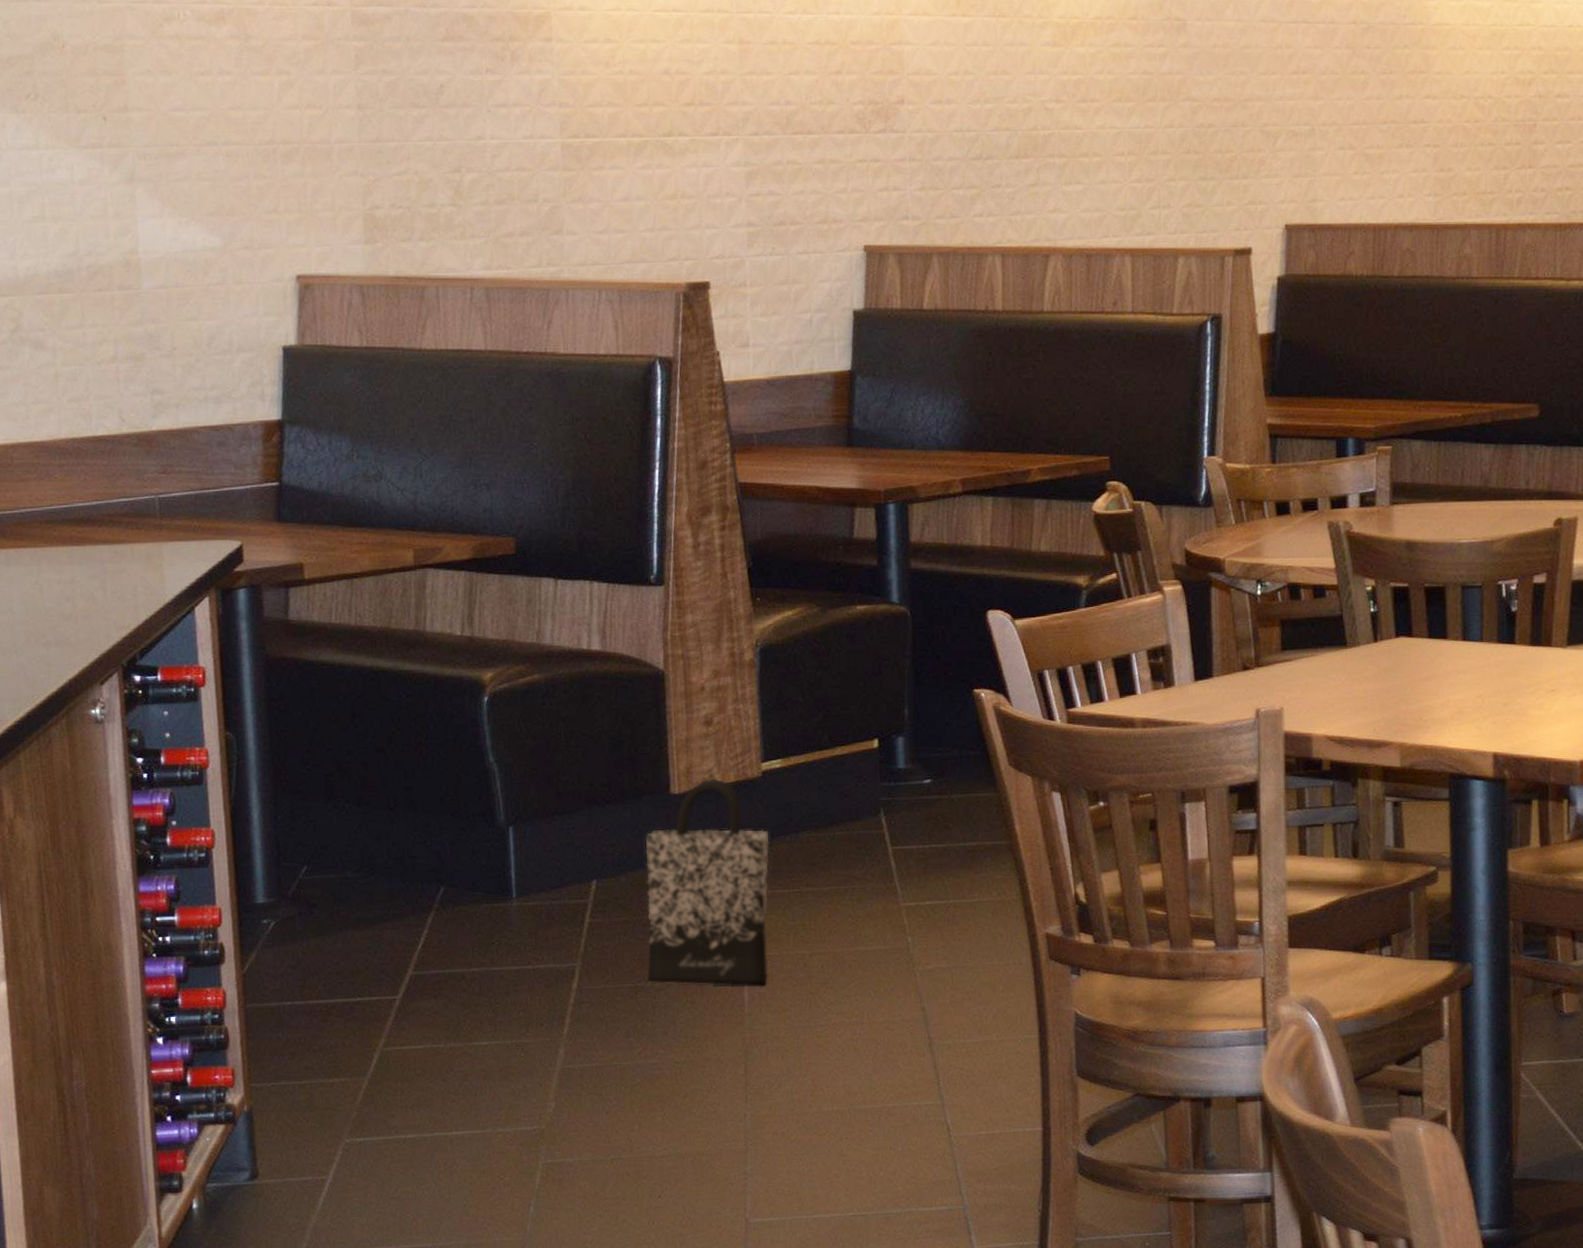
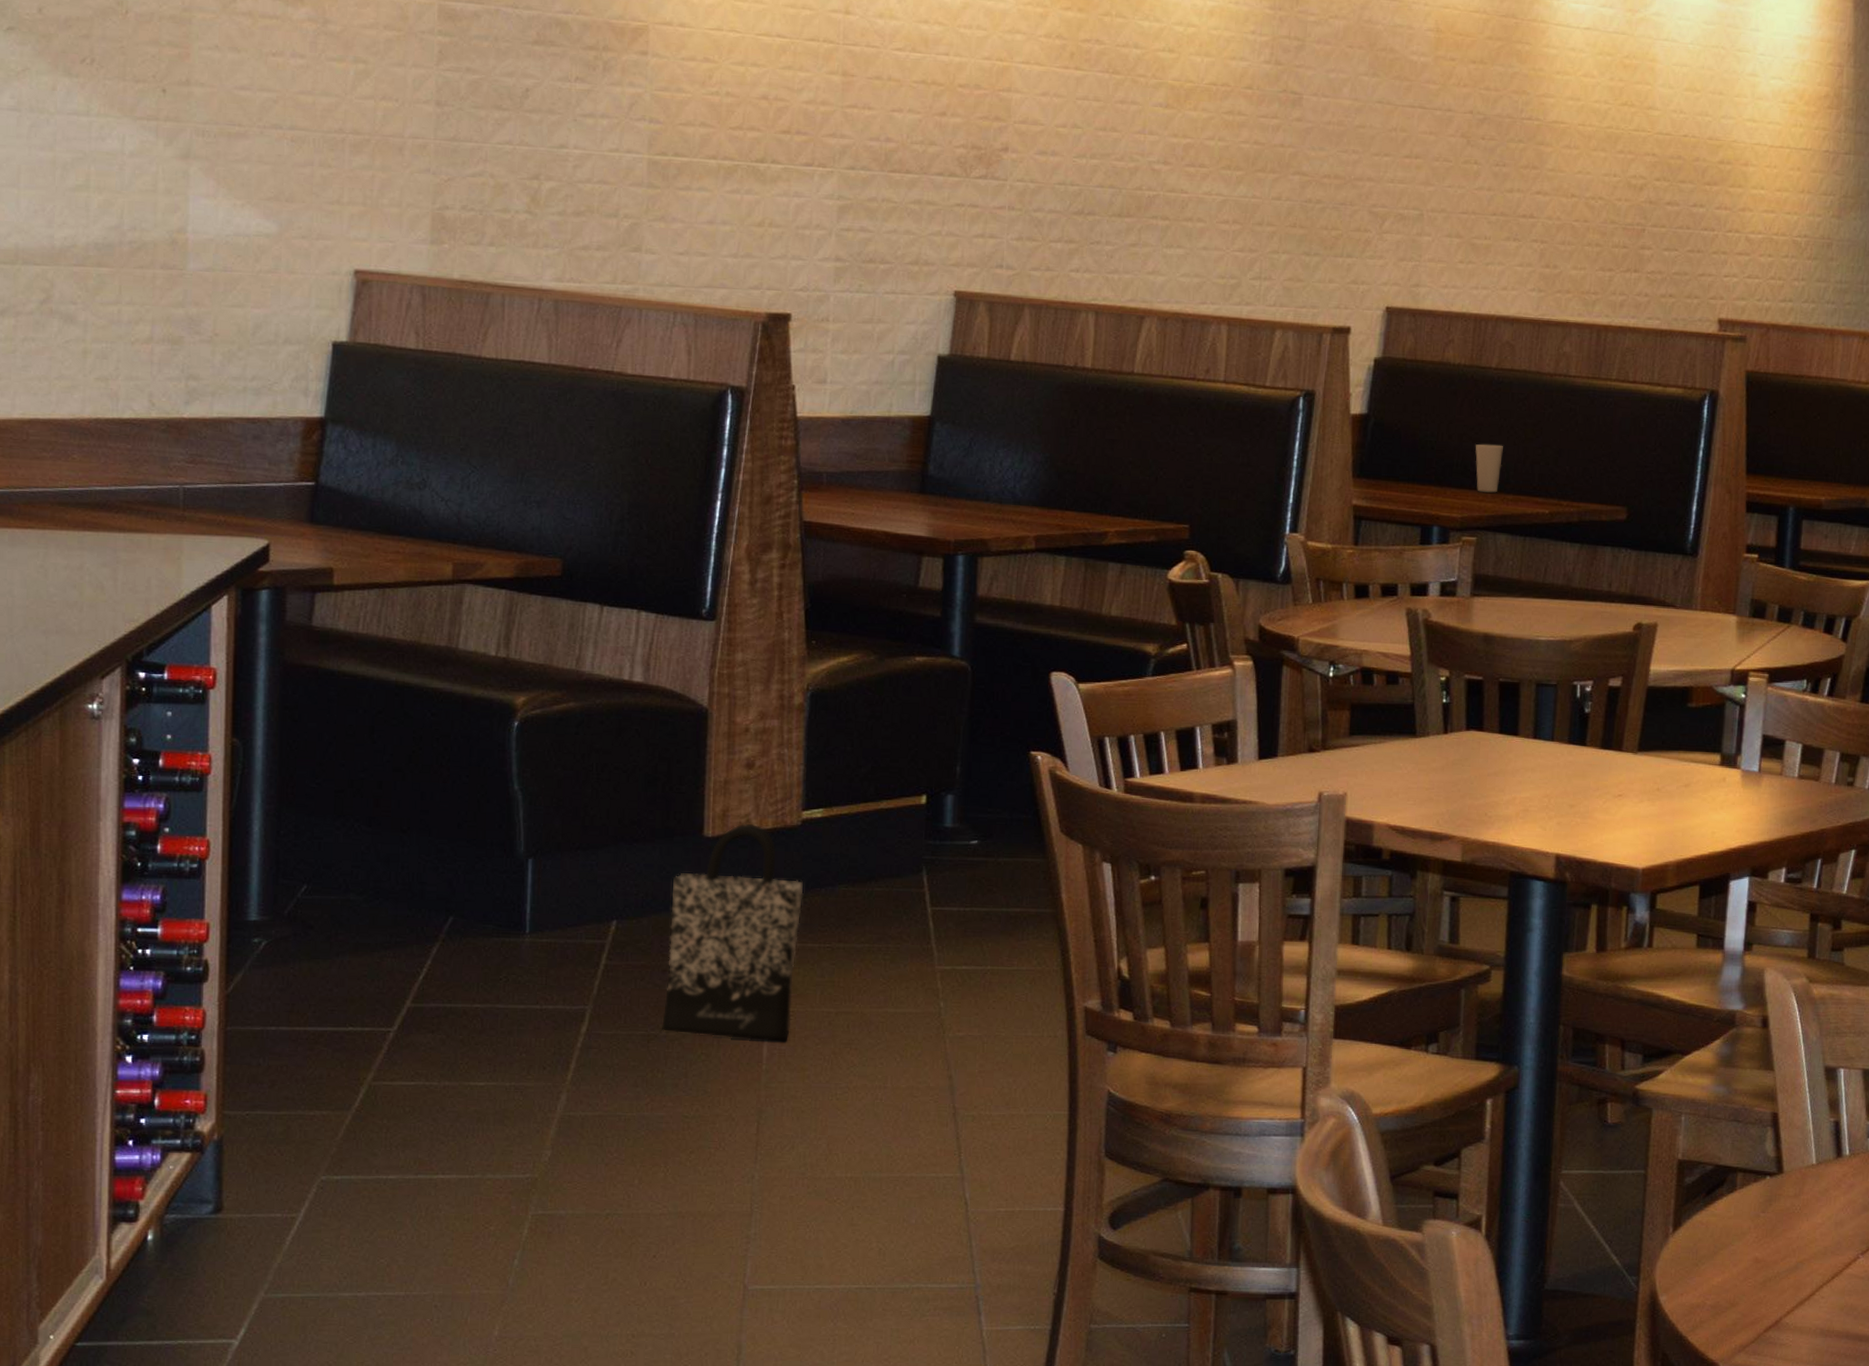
cup: none [1384,352,1412,401] -> present [1475,444,1503,493]

